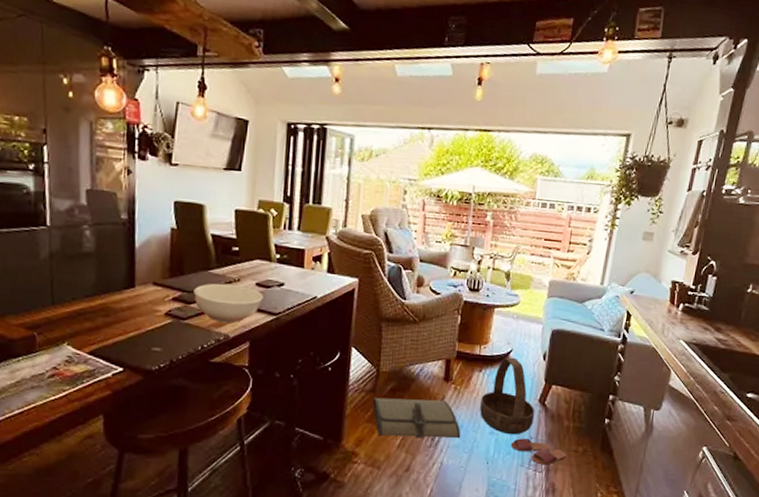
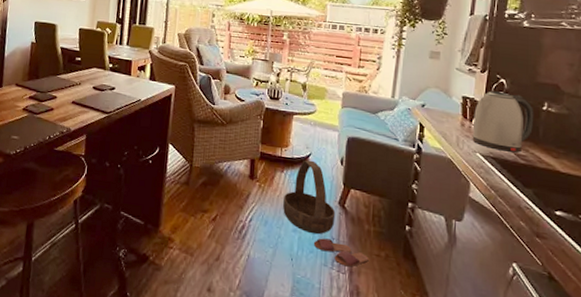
bowl: present [194,283,263,324] -> none [45,86,98,119]
tool roll: present [372,397,461,439] -> none [186,189,266,234]
kettle: none [677,274,739,338] -> present [472,91,534,153]

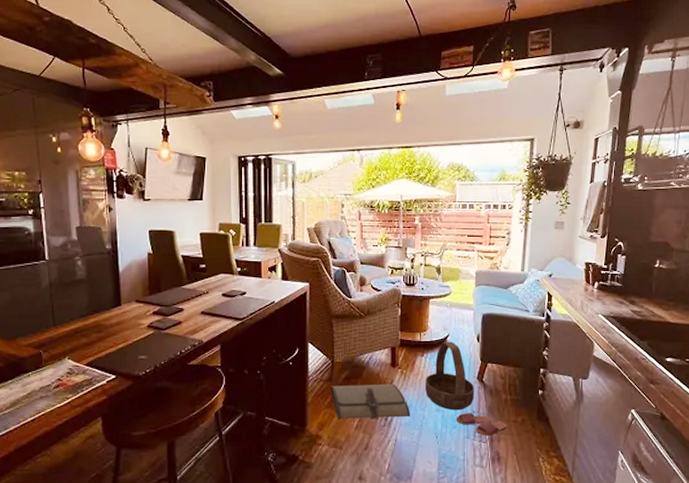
tool roll: none [186,189,266,234] -> present [330,383,411,420]
kettle: present [472,91,534,153] -> none [595,254,648,310]

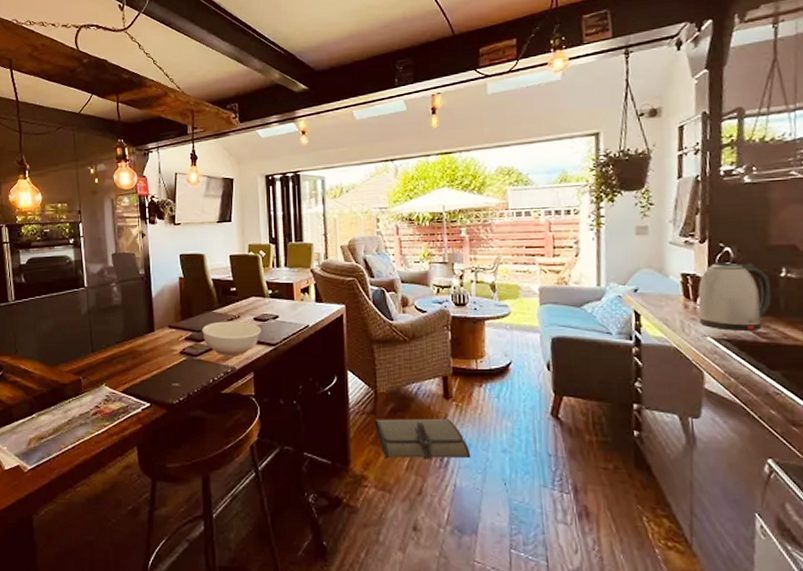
bowl: none [170,296,229,330] -> present [202,321,261,357]
basket: present [426,341,475,411] -> none [486,369,550,453]
slippers: present [457,413,507,436] -> none [529,456,595,485]
kettle: none [595,254,648,310] -> present [698,262,772,331]

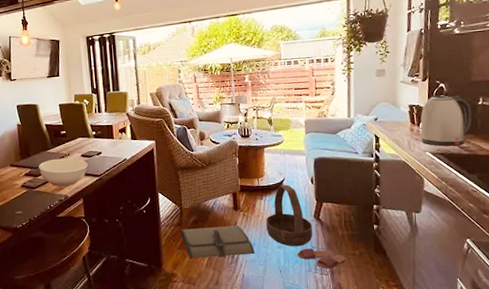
basket: none [486,369,550,453] -> present [266,184,313,247]
slippers: none [529,456,595,485] -> present [298,248,346,269]

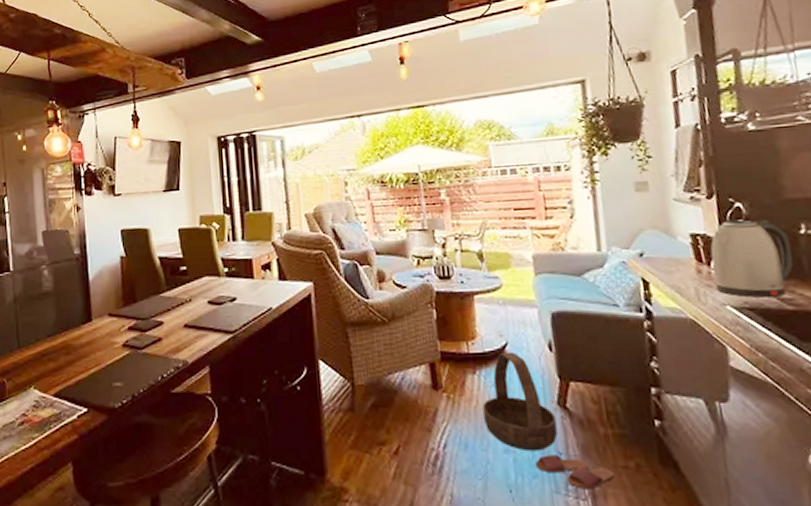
bowl: present [39,158,88,187] -> none [148,305,217,348]
tool roll: present [180,225,255,259] -> none [353,413,469,466]

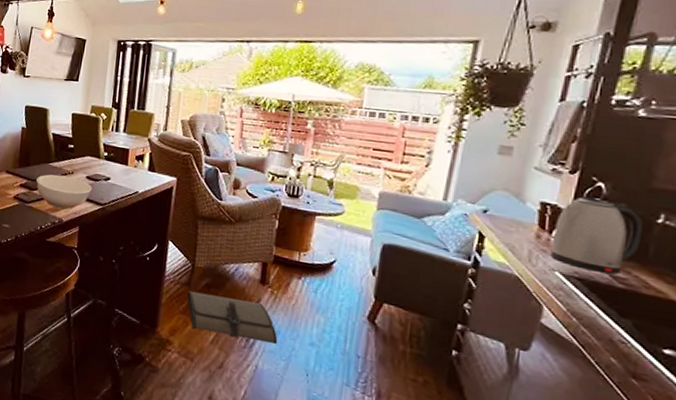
bowl: none [148,305,217,348] -> present [36,174,92,210]
tool roll: none [353,413,469,466] -> present [187,290,278,345]
basket: present [483,351,558,452] -> none [299,267,363,351]
slippers: present [536,455,615,490] -> none [335,354,402,390]

